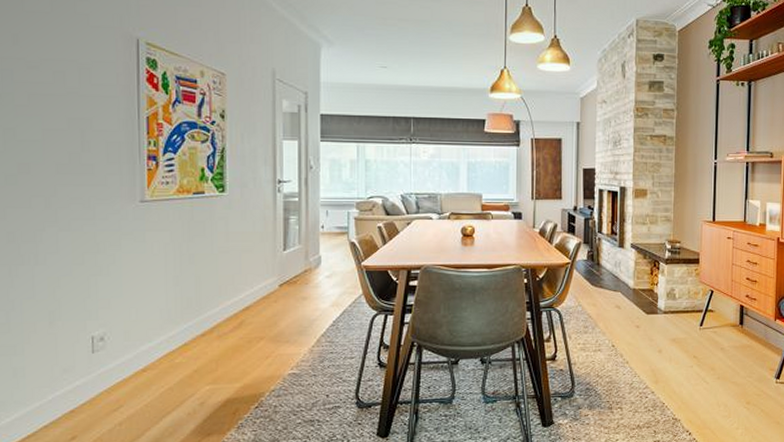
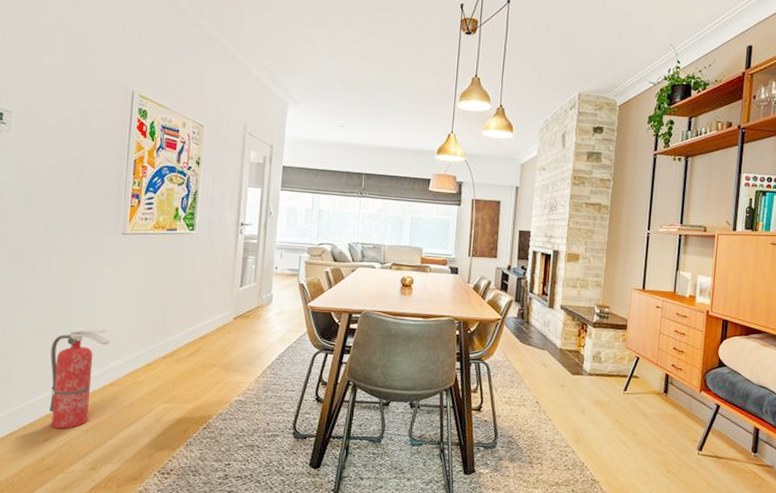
fire extinguisher: none [68,310,137,425] -> present [48,329,110,429]

